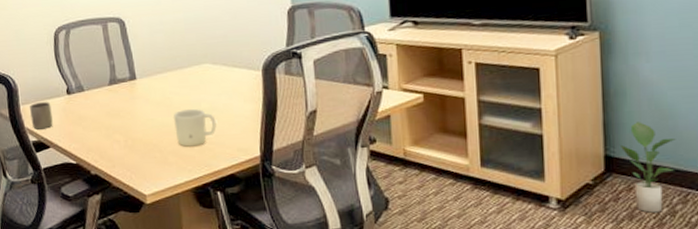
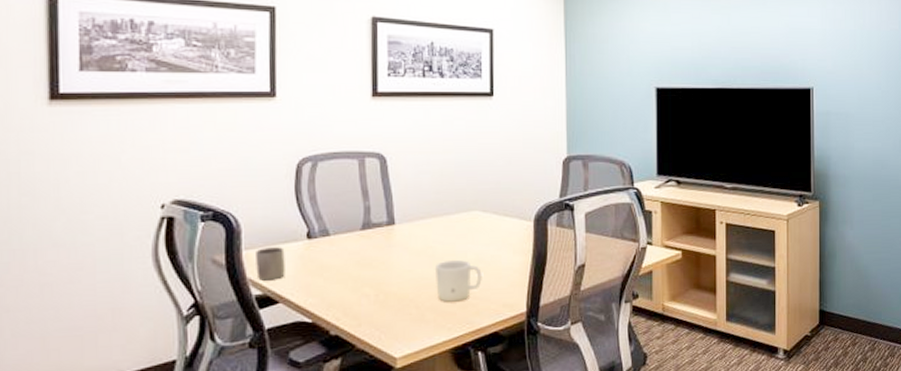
potted plant: present [621,122,676,213] -> none [831,280,868,360]

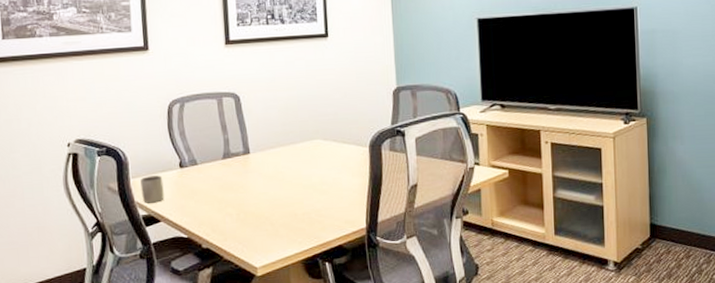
mug: present [434,259,482,302] -> none [284,182,326,220]

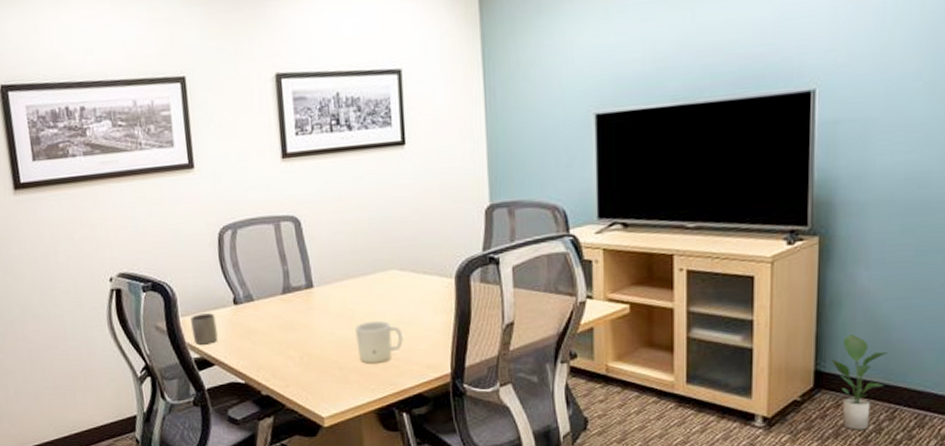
mug: none [284,182,326,220] -> present [354,320,403,364]
potted plant: none [662,195,702,272] -> present [832,334,888,430]

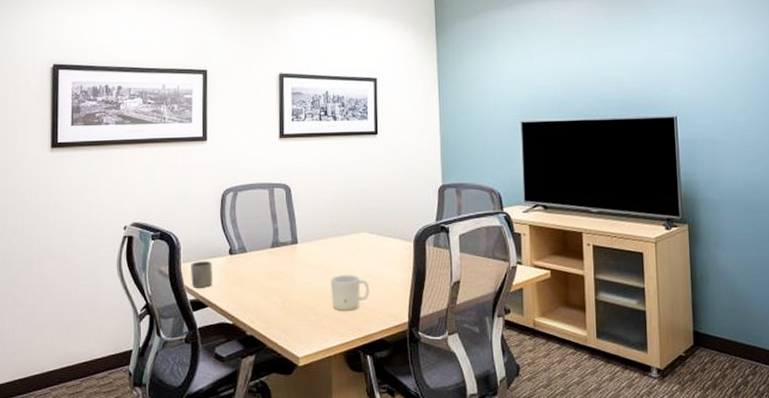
potted plant: present [832,334,888,430] -> none [706,303,746,383]

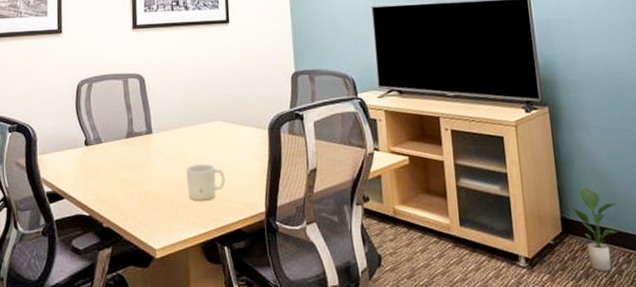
mug: present [191,261,213,288] -> none [47,152,69,180]
potted plant: none [706,303,746,383] -> present [573,187,617,272]

